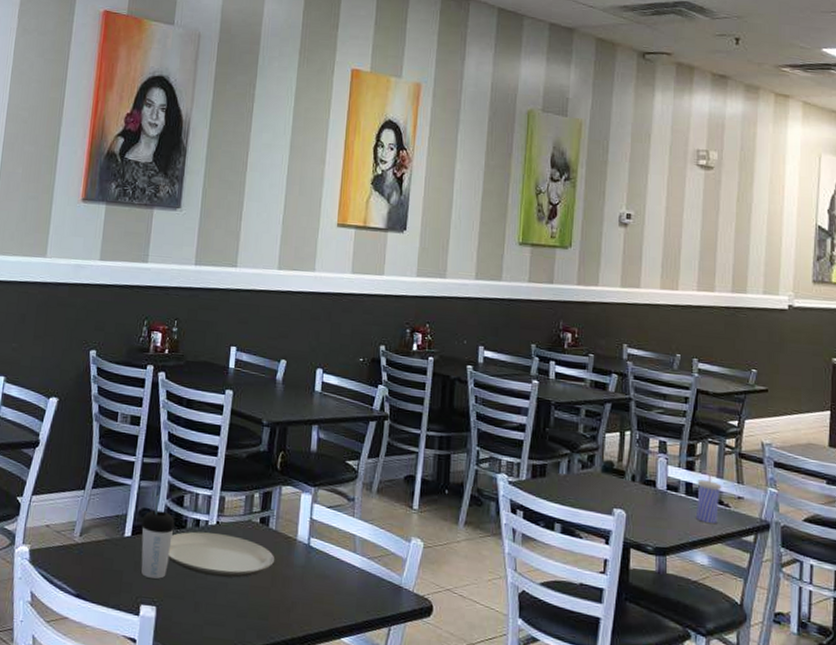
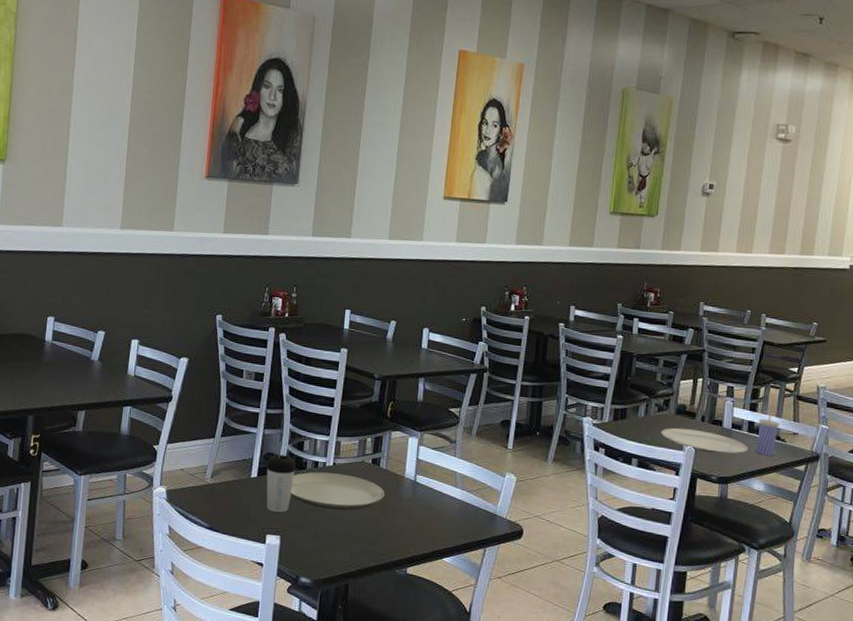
plate: none [586,488,687,521] -> present [661,427,748,454]

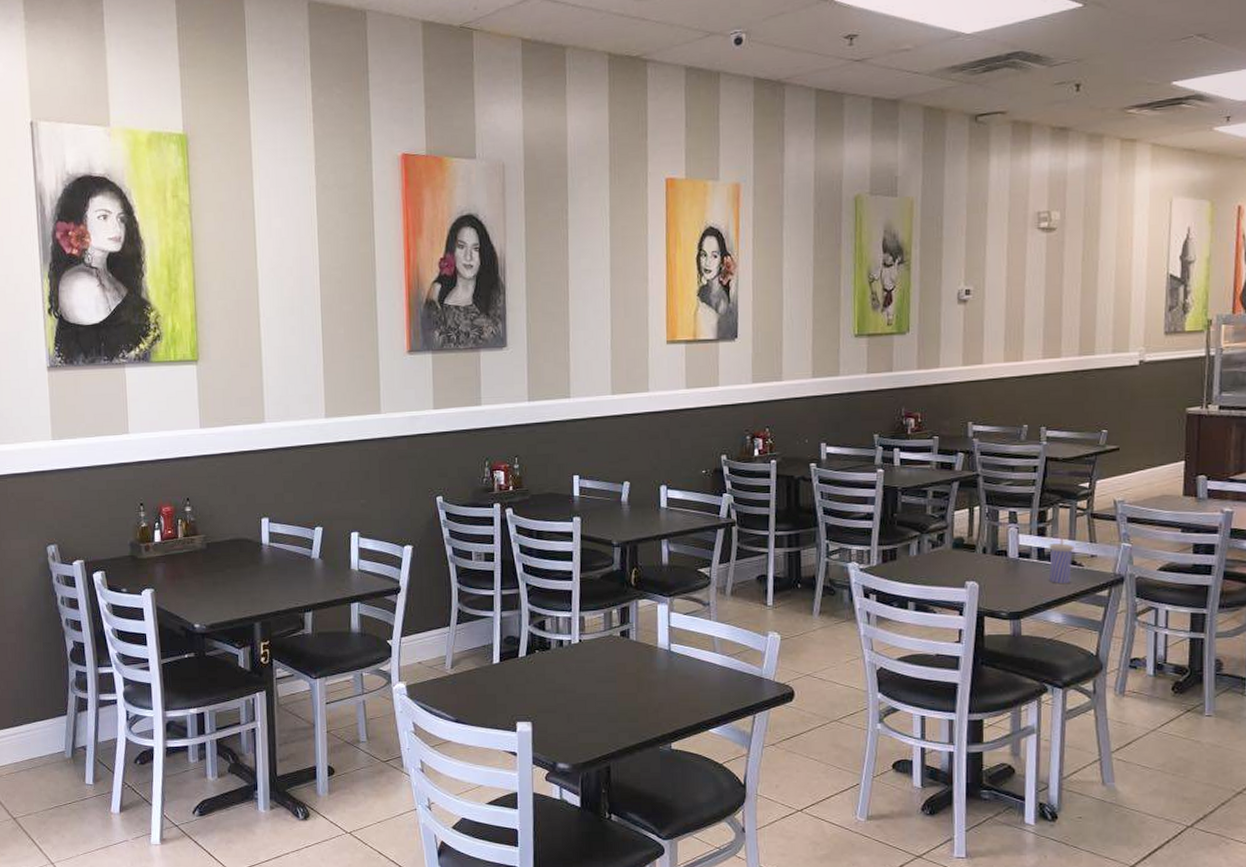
beverage cup: present [266,442,296,513] -> none [508,623,540,699]
plate: present [290,472,386,510] -> none [536,651,639,688]
plate: present [661,427,748,454] -> none [938,563,1040,587]

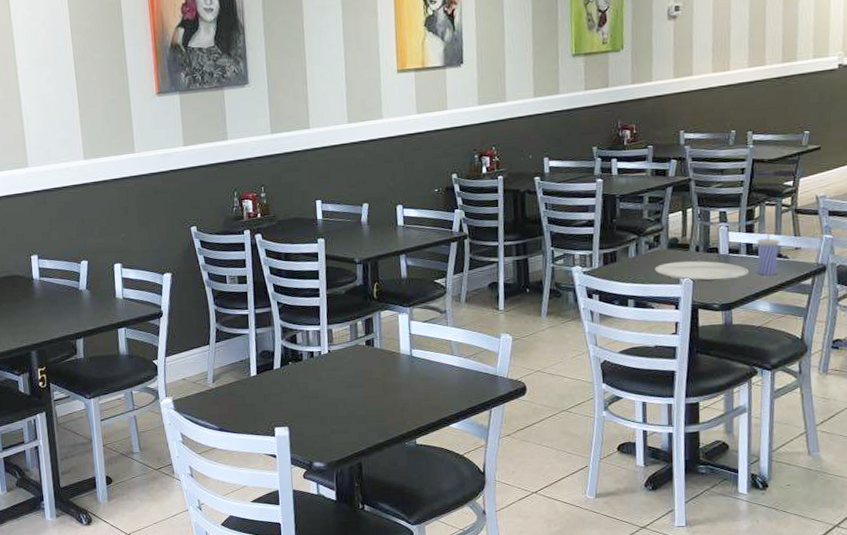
plate: none [938,563,1040,587] -> present [655,261,749,282]

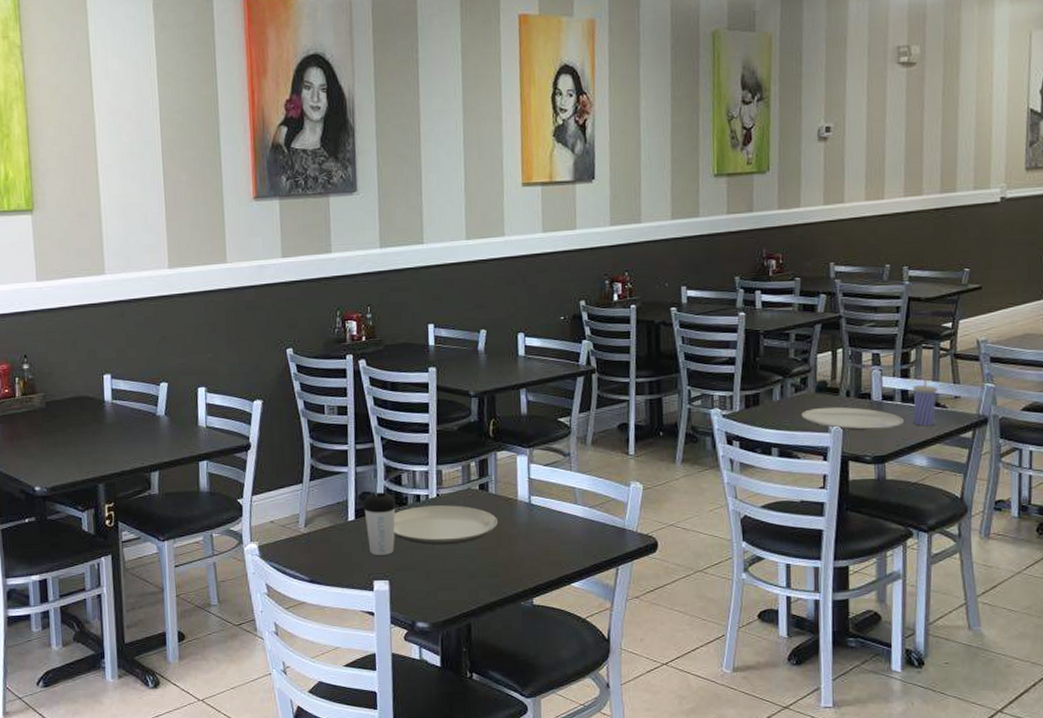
beverage cup: none [263,338,293,406] -> present [363,478,396,556]
plate: none [290,359,384,395] -> present [393,505,499,545]

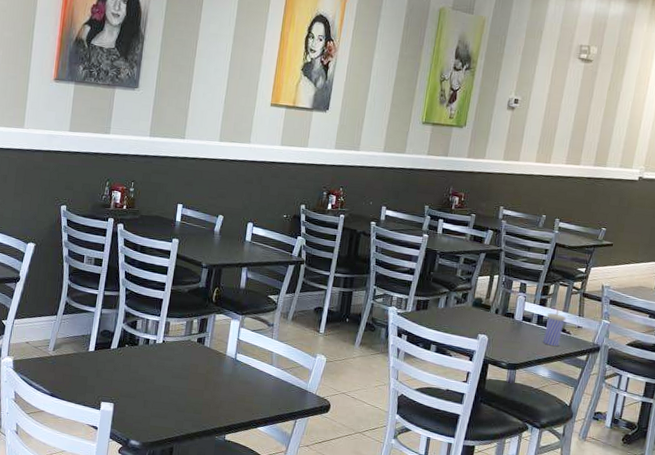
beverage cup: present [363,478,396,556] -> none [102,320,129,384]
plate: present [393,505,499,545] -> none [123,348,209,383]
plate: present [801,406,904,431] -> none [458,318,536,344]

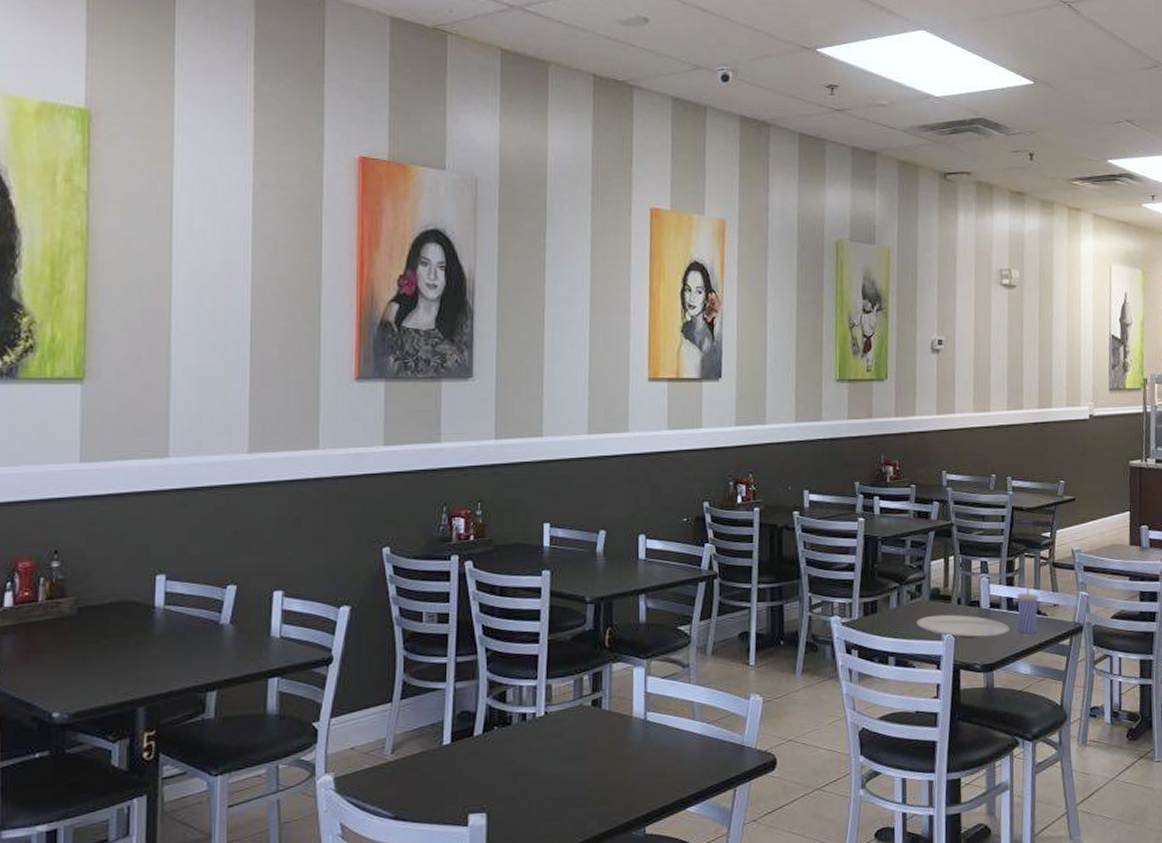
plate: none [458,318,536,344] -> present [916,614,1009,639]

